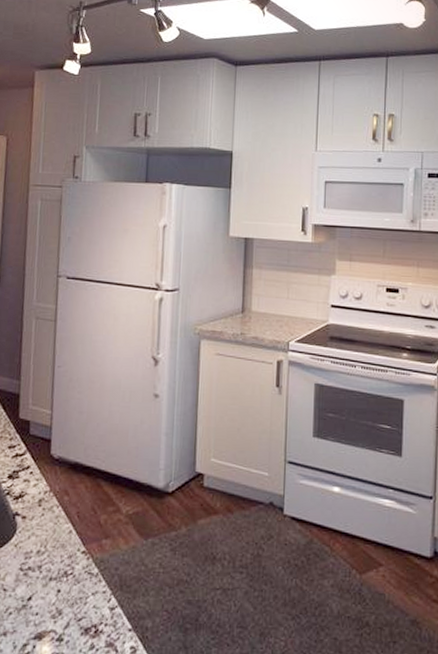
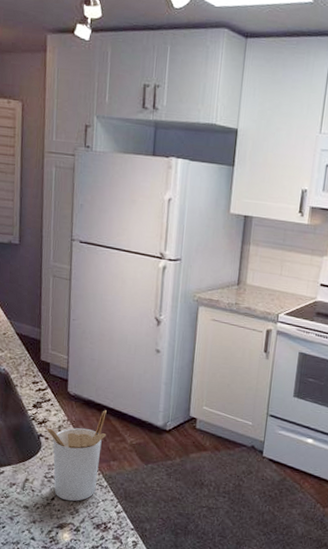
utensil holder: none [22,474,97,600] -> present [45,410,107,502]

